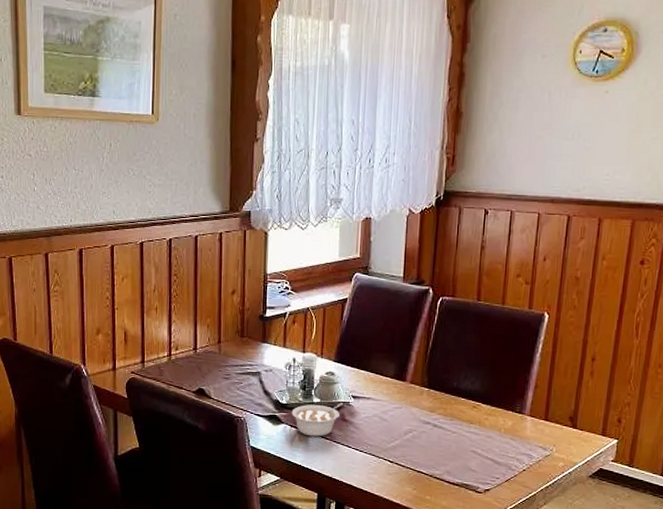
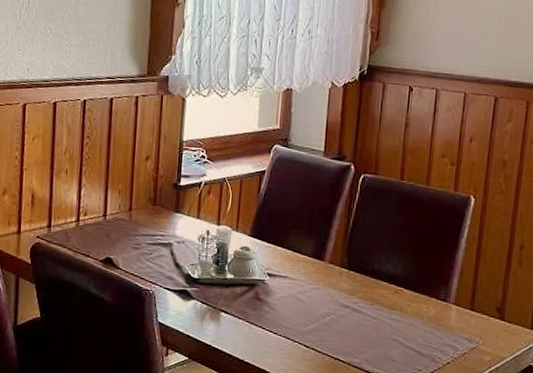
legume: present [291,403,344,437] -> none [203,280,258,316]

